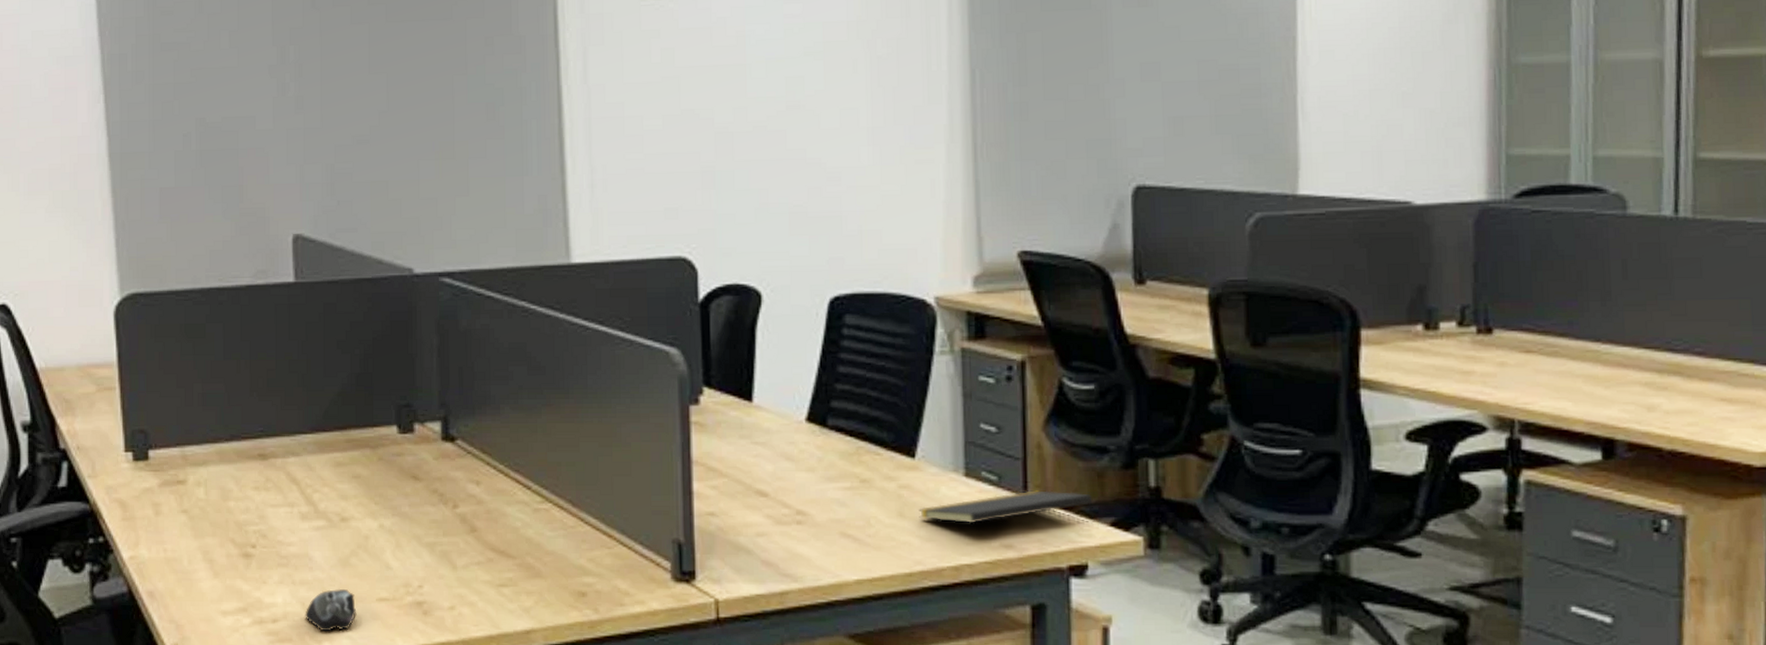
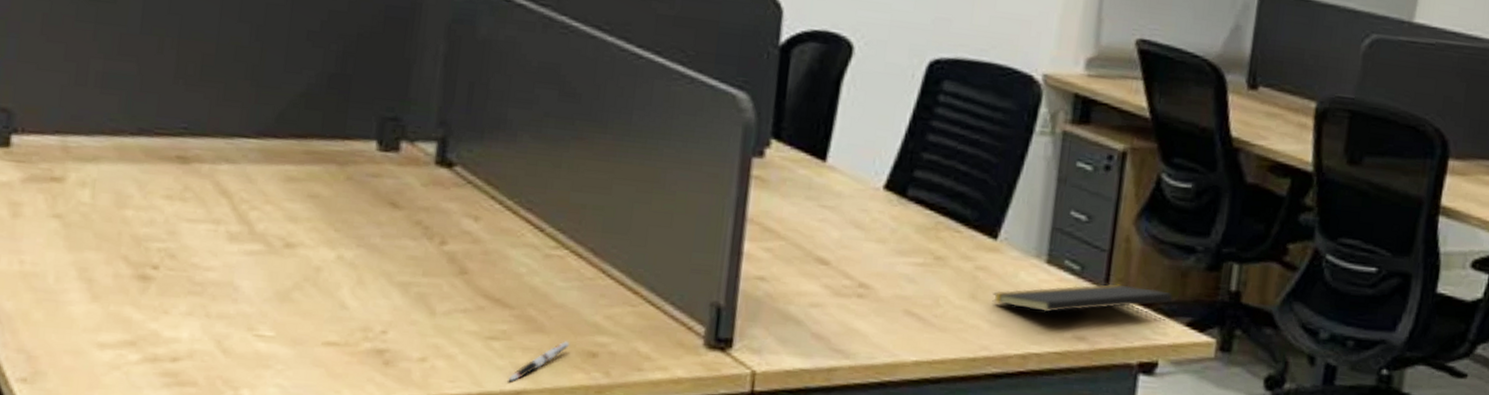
computer mouse: present [305,588,357,632] -> none [218,326,293,377]
pen: none [519,584,564,623] -> present [508,341,570,382]

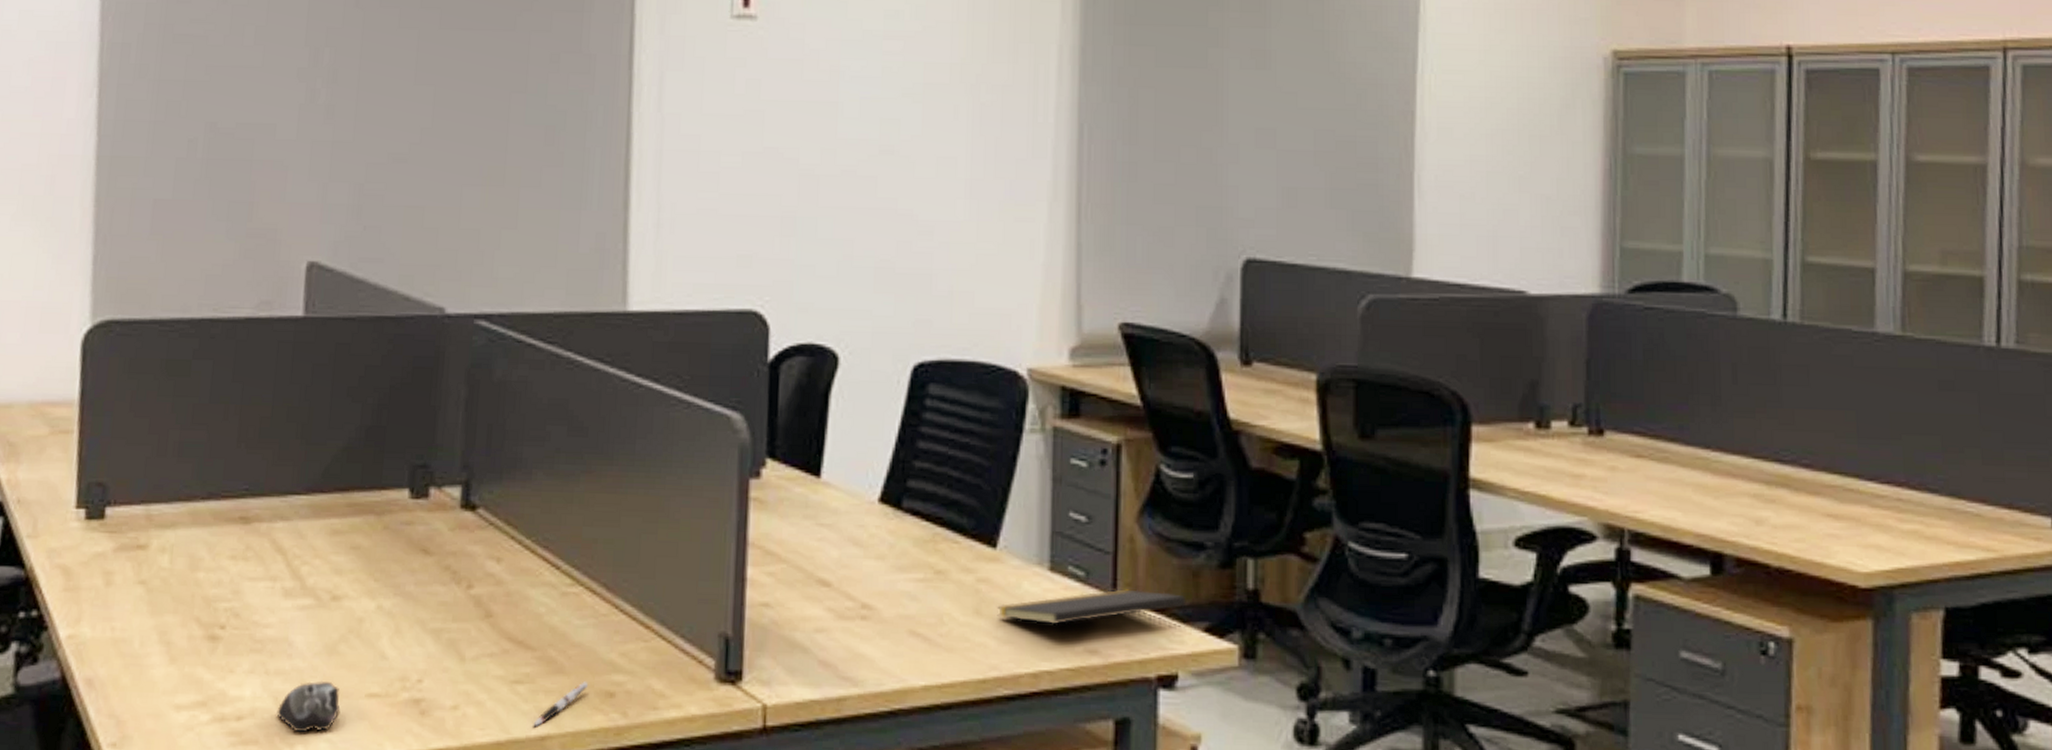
computer mouse: none [218,326,293,377] -> present [276,680,340,733]

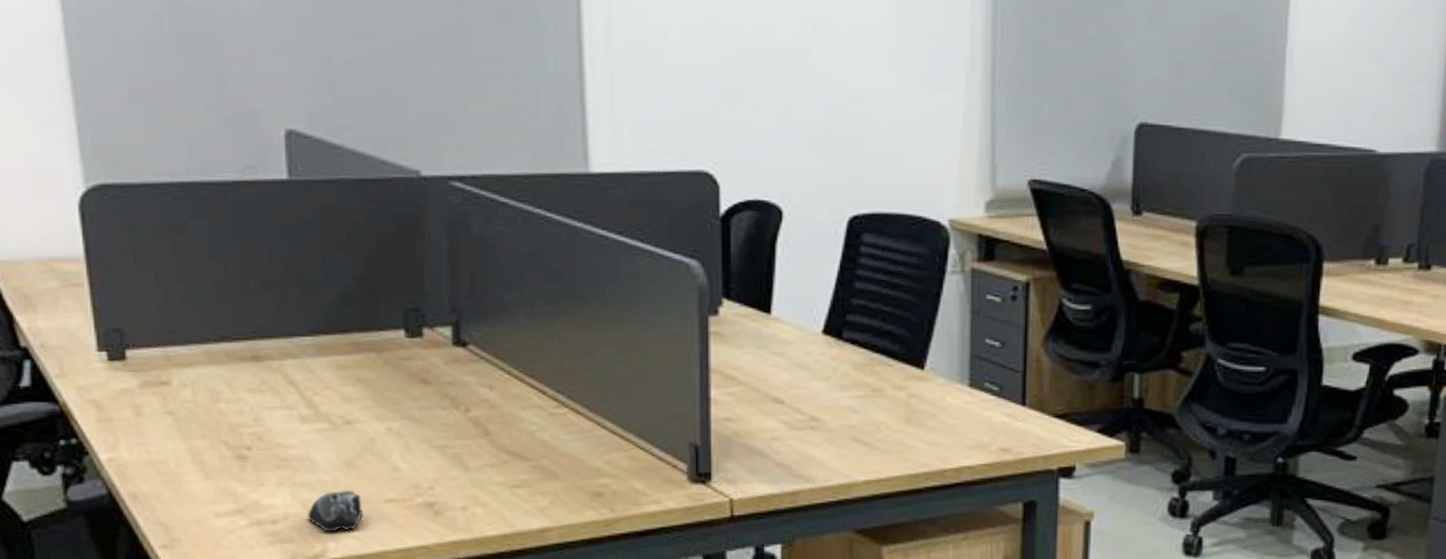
pen: present [533,682,589,727] -> none [534,485,580,522]
notepad: present [997,589,1188,627] -> none [925,400,1084,430]

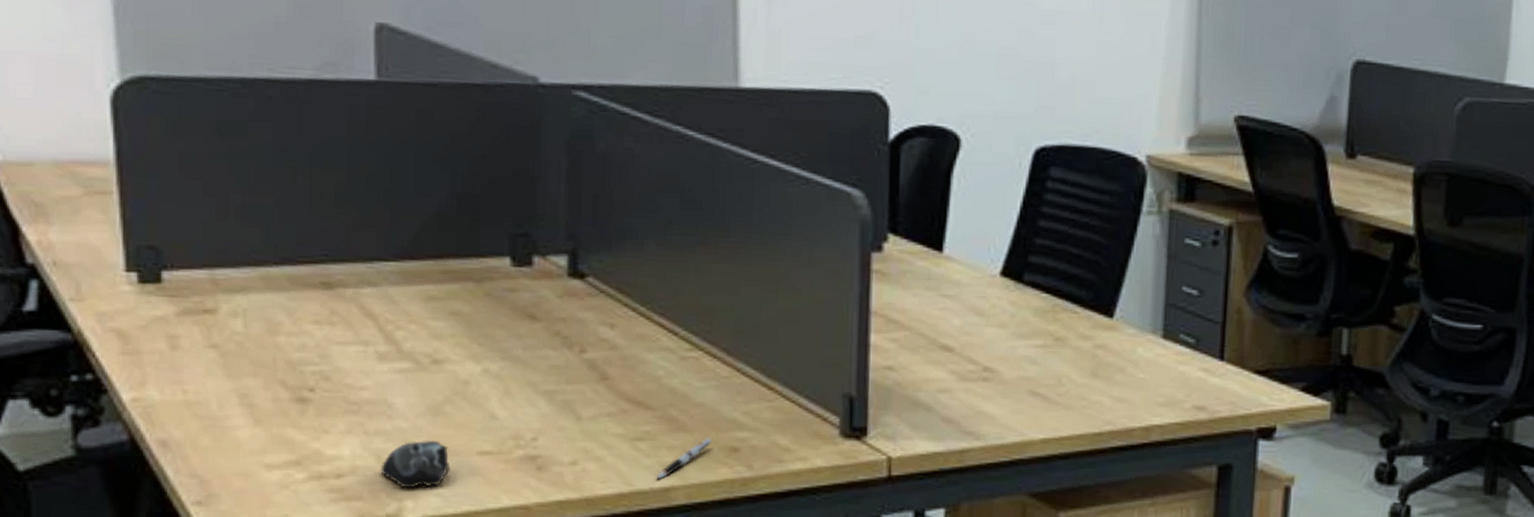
pen: none [534,485,580,522] -> present [656,438,713,480]

